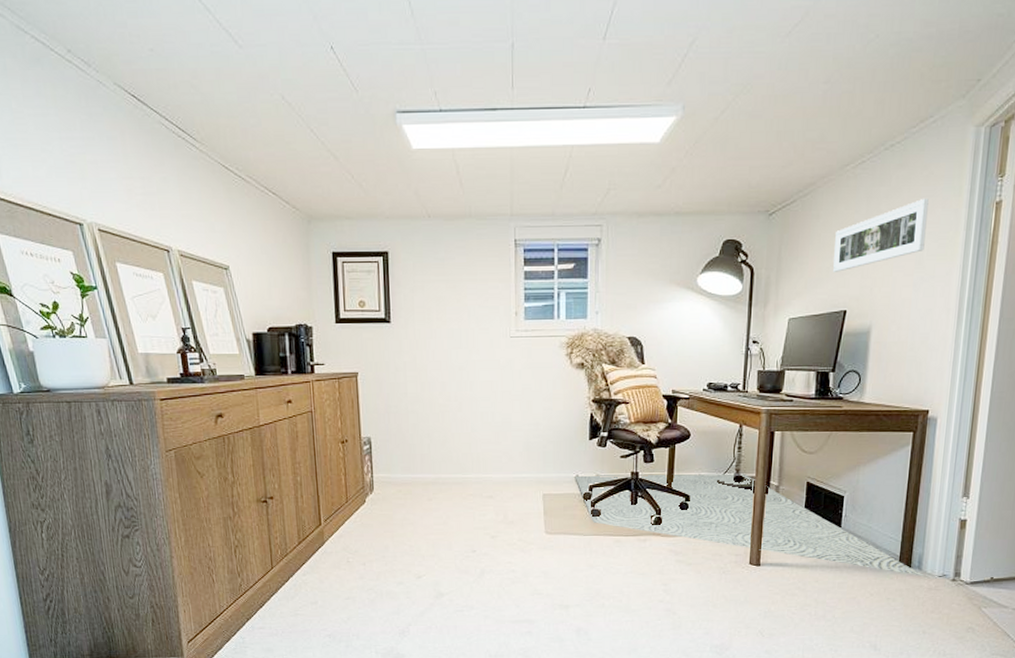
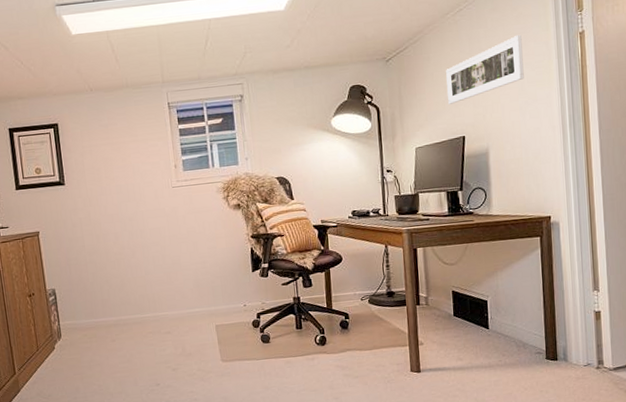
rug: present [575,473,925,576] -> none [243,289,571,367]

